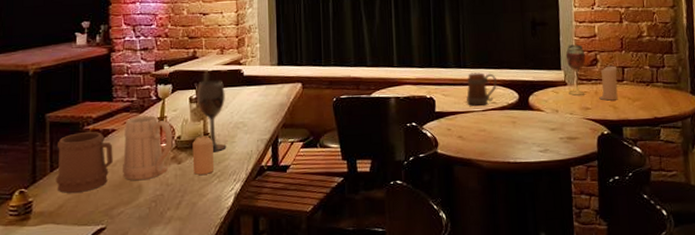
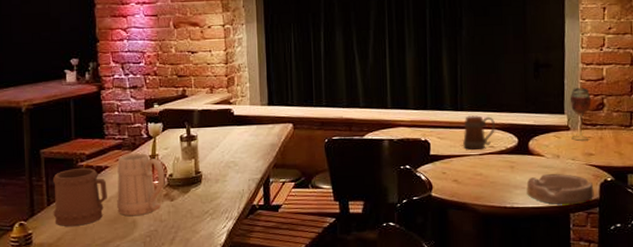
candle: present [192,135,215,175] -> none [184,174,207,212]
wine glass: present [196,80,227,152] -> none [186,119,218,191]
ashtray: none [528,128,593,159] -> present [526,174,594,205]
candle: present [599,65,618,101] -> none [604,110,625,147]

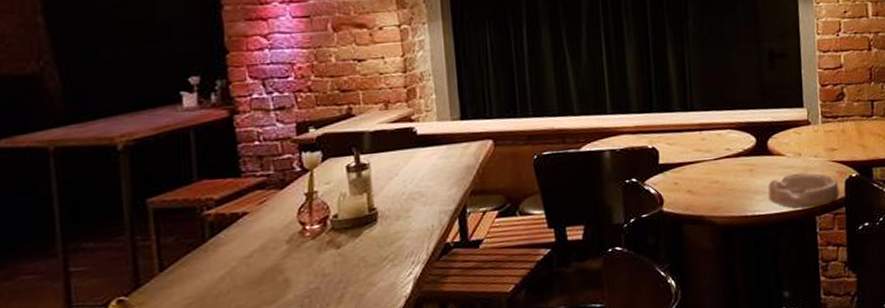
beer mug: present [53,168,107,226] -> none [167,217,247,298]
beer mug: present [117,153,165,217] -> none [260,191,328,274]
beer mug: present [462,115,495,150] -> none [695,115,731,155]
wineglass: present [570,87,591,141] -> none [808,77,831,136]

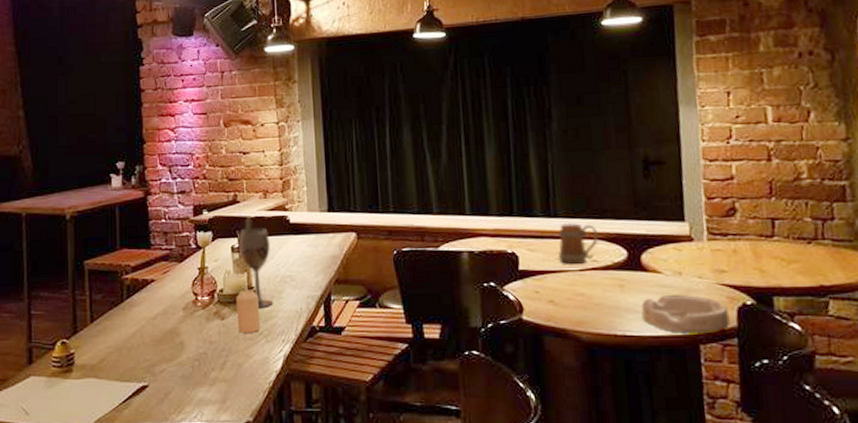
candle: none [354,211,386,260] -> present [236,289,261,333]
wine glass: none [355,141,400,231] -> present [238,227,273,309]
beer mug: none [695,115,731,155] -> present [558,223,598,265]

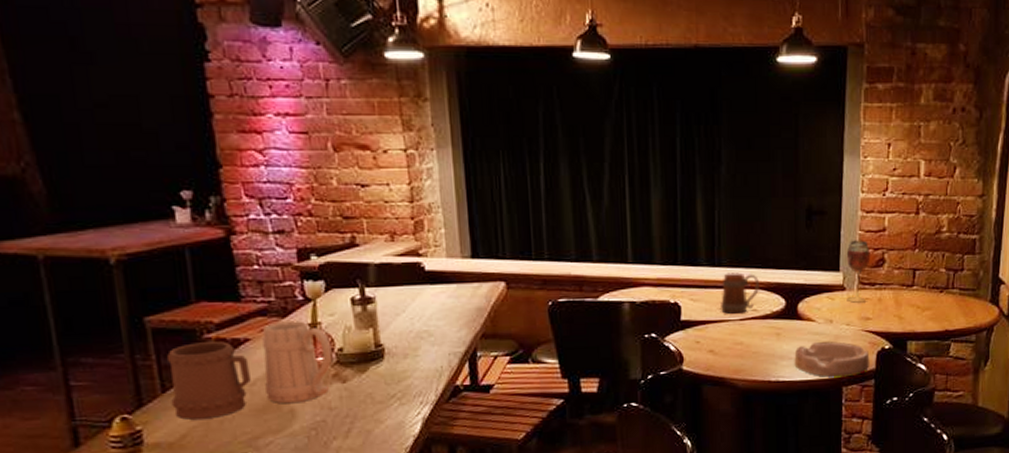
beer mug: none [96,282,153,346] -> present [167,341,251,420]
beer mug: none [163,265,215,337] -> present [262,320,333,404]
candle: present [236,289,261,333] -> none [360,347,393,396]
wine glass: present [238,227,273,309] -> none [360,276,408,369]
wineglass: none [691,189,720,254] -> present [846,240,871,303]

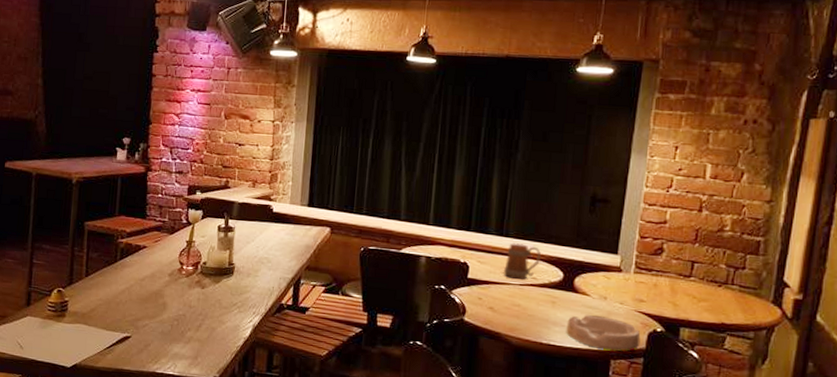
beer mug: present [167,341,251,420] -> none [89,244,143,300]
beer mug: present [262,320,333,404] -> none [150,236,199,299]
wineglass: present [846,240,871,303] -> none [622,228,650,286]

